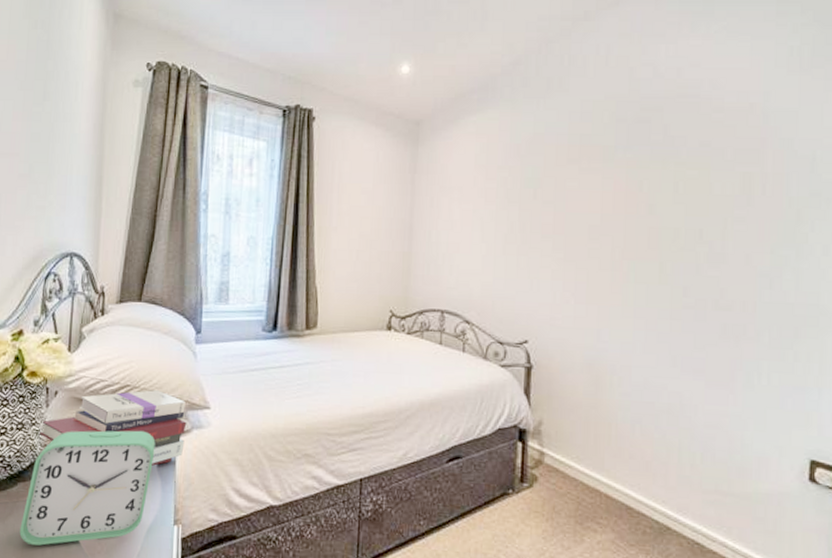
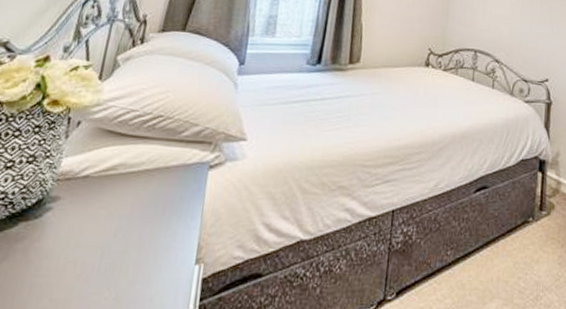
alarm clock: present [19,430,156,546] -> none [12,163,185,294]
books: present [40,390,187,466] -> none [53,121,221,201]

